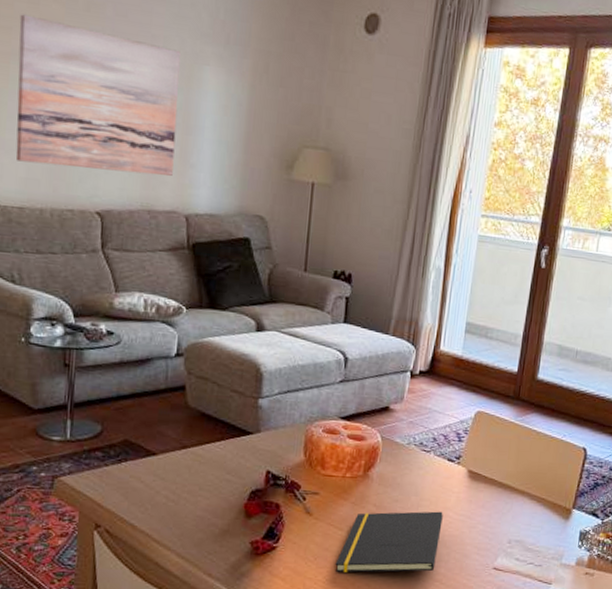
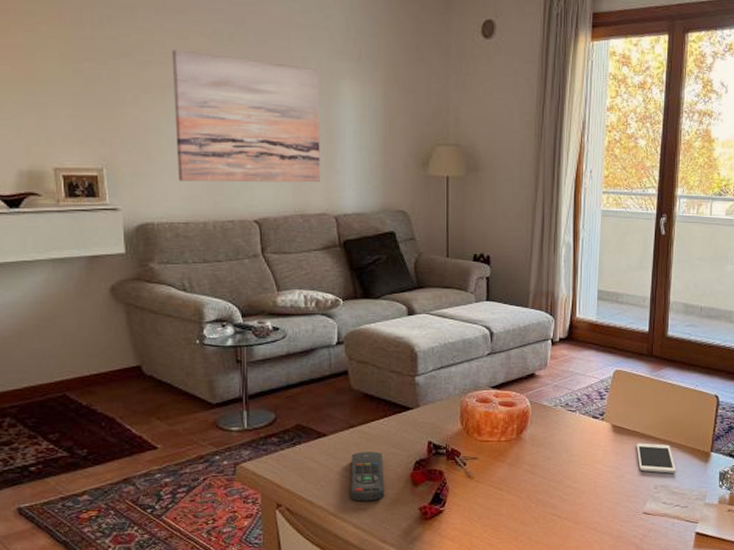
remote control: none [176,475,216,530] -> present [350,451,385,502]
notepad: present [335,511,443,573] -> none [498,465,593,529]
cell phone: none [492,492,534,528] -> present [636,443,677,473]

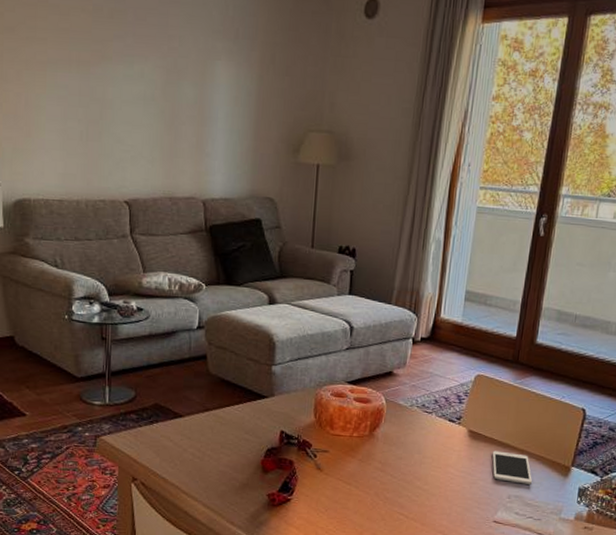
wall art: present [171,49,320,183] -> none [53,25,195,166]
remote control: present [350,451,385,502] -> none [201,435,236,484]

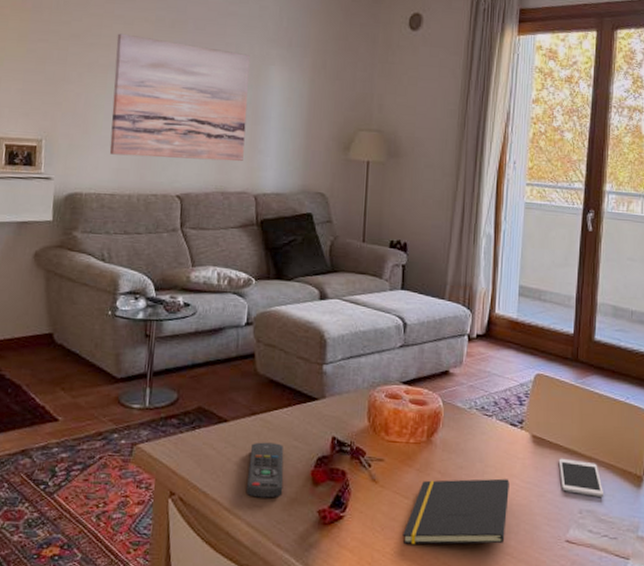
wall art: none [53,25,195,166] -> present [109,33,250,162]
remote control: none [201,435,236,484] -> present [246,442,284,498]
notepad: none [344,468,445,524] -> present [403,478,509,545]

